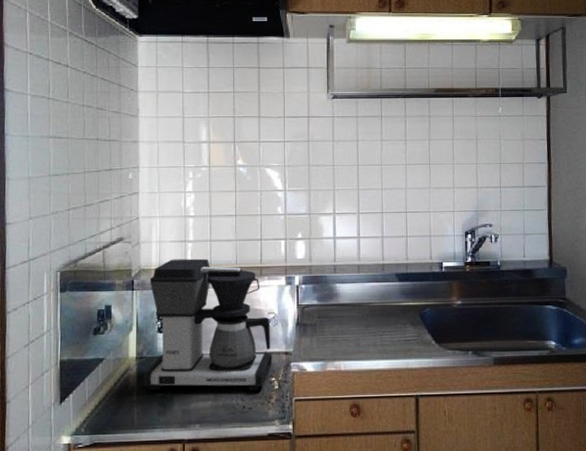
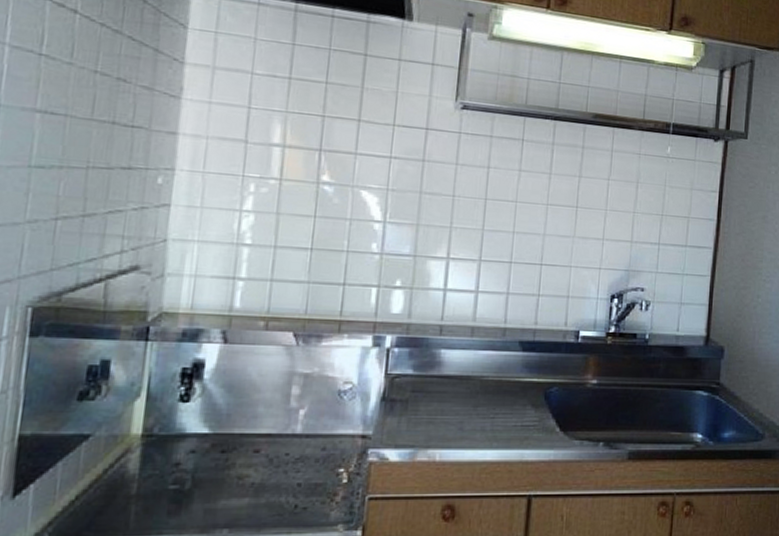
coffee maker: present [143,258,272,391] -> none [149,301,345,486]

